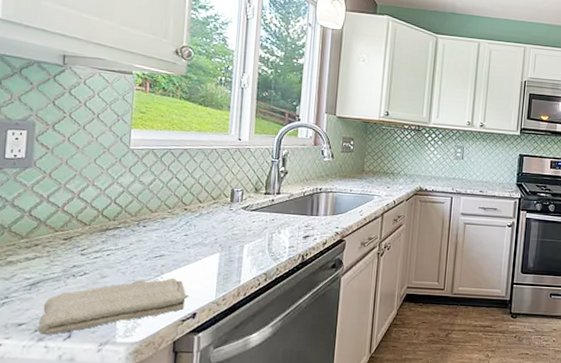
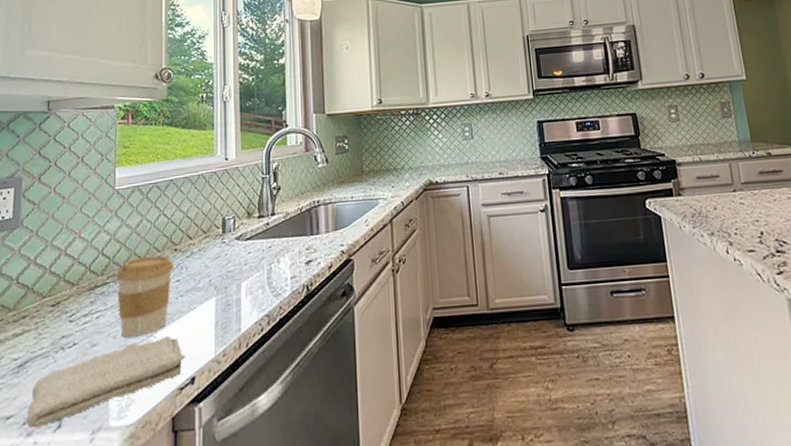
coffee cup: none [127,211,184,276] -> present [116,256,174,338]

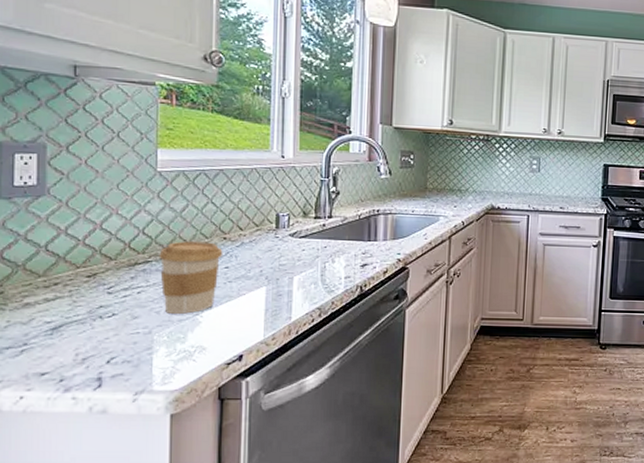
washcloth: present [26,335,185,429] -> none [63,316,233,385]

